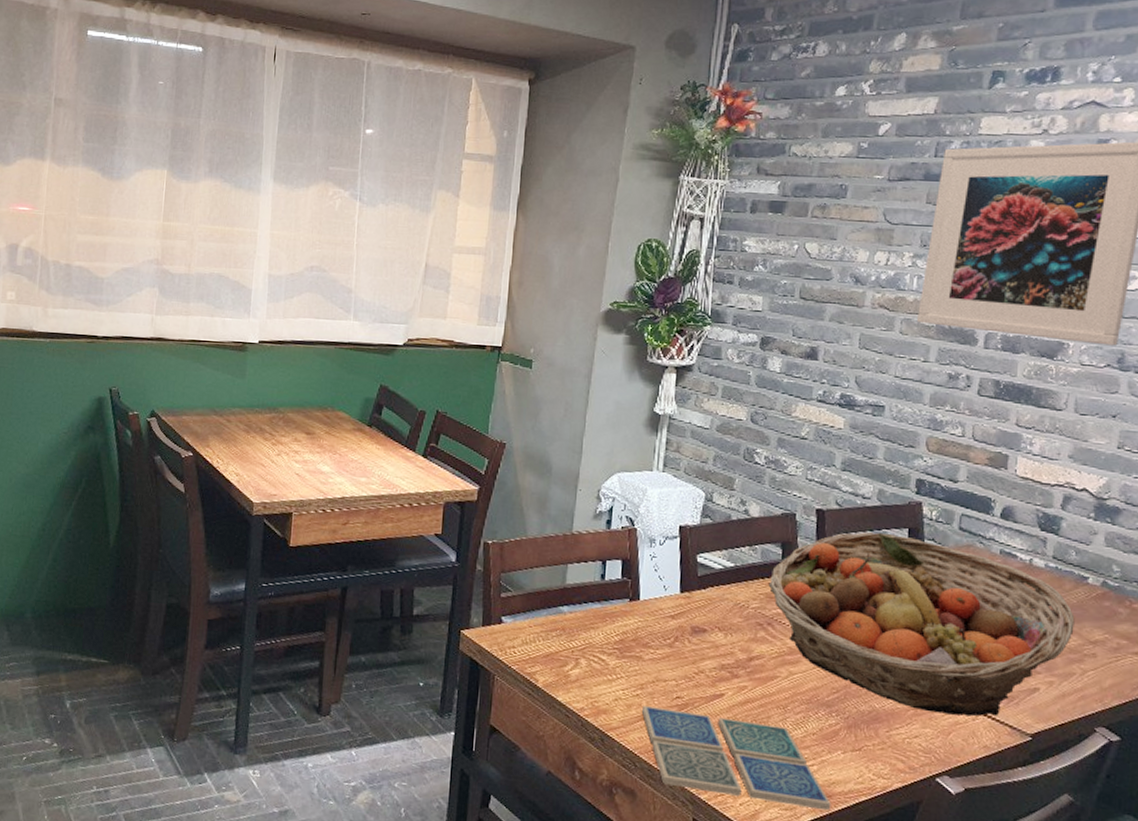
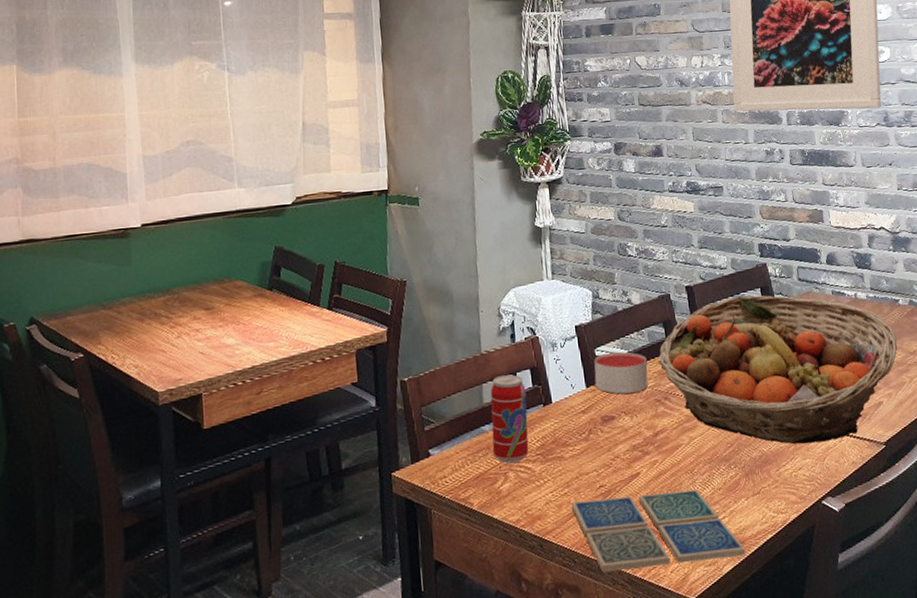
beverage can: none [567,560,614,652] -> present [490,374,529,464]
candle: none [691,561,755,610] -> present [594,351,649,394]

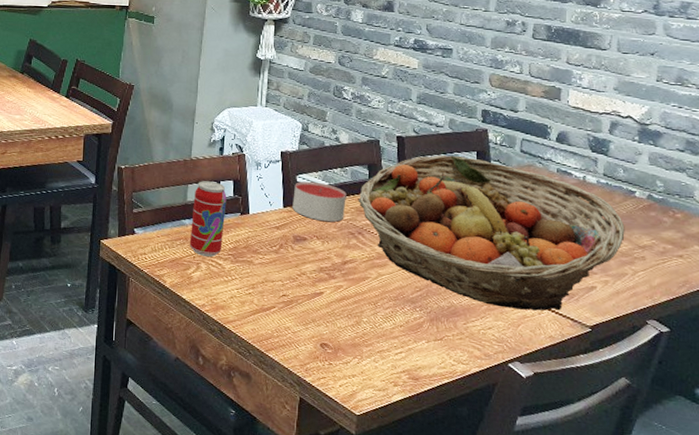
drink coaster: present [572,489,746,573] -> none [254,303,418,392]

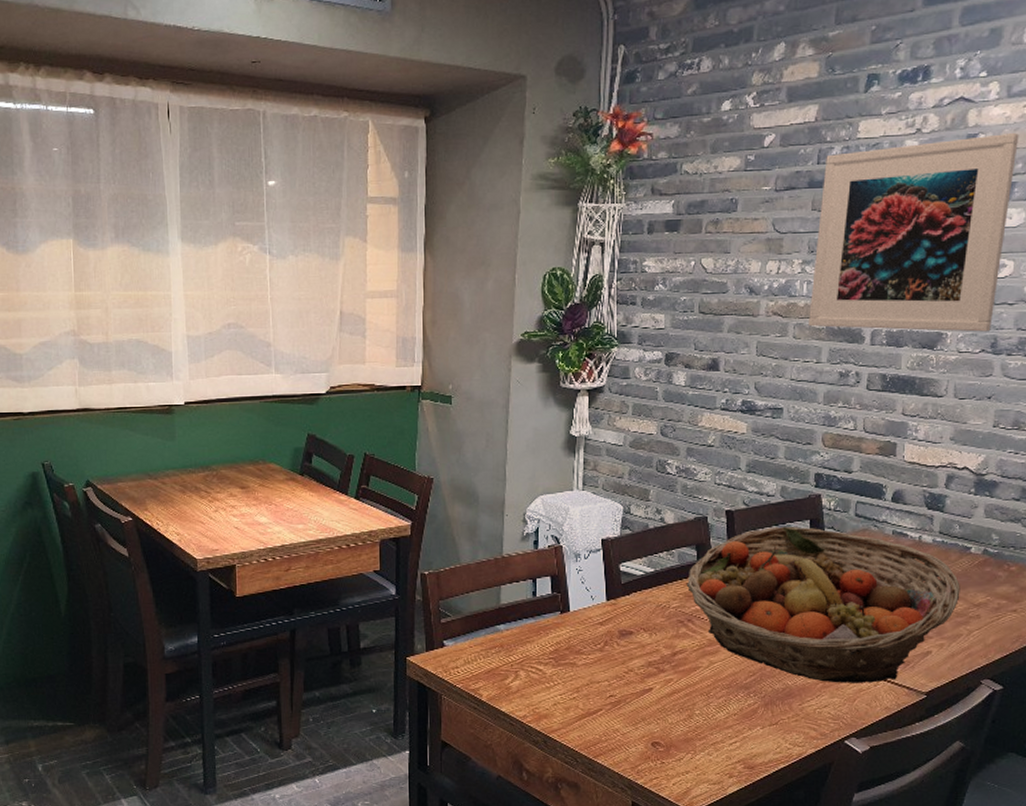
beverage can: present [189,181,227,258] -> none [505,580,545,664]
candle: present [292,181,347,222] -> none [616,569,674,611]

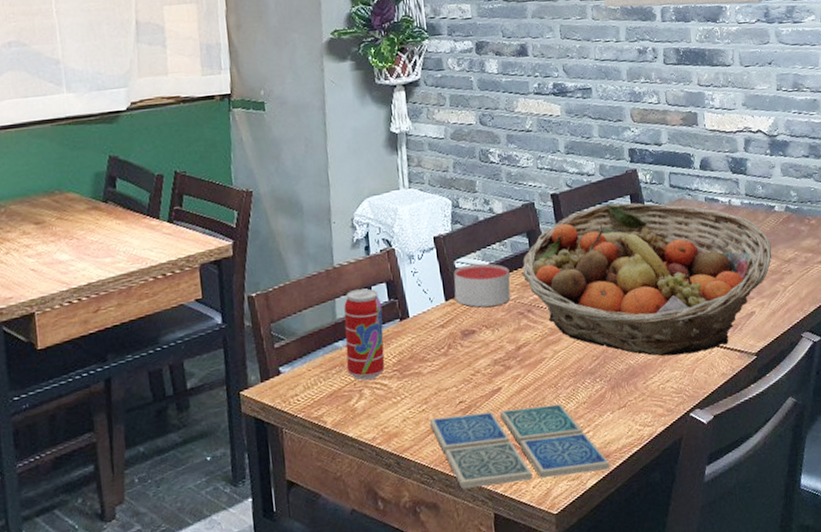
beverage can: none [505,580,545,664] -> present [344,288,385,381]
drink coaster: none [580,707,754,781] -> present [430,403,611,489]
candle: none [616,569,674,611] -> present [453,263,511,308]

